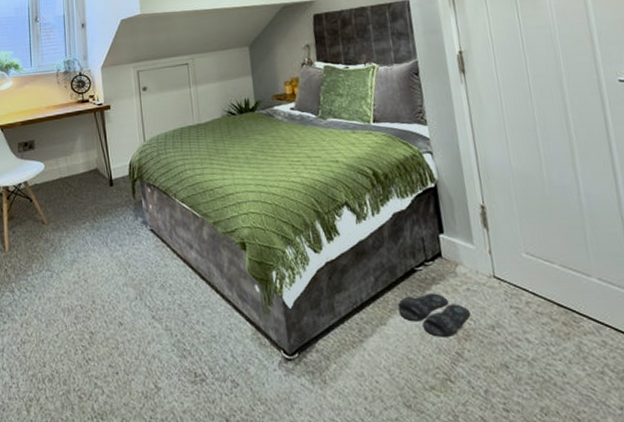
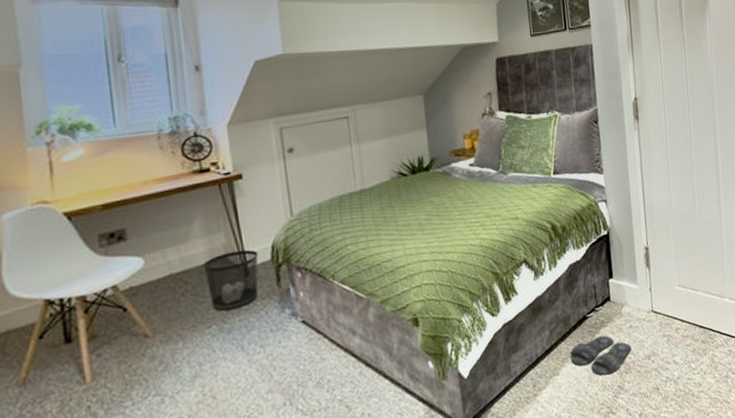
waste bin: none [82,164,120,212] -> present [203,249,259,311]

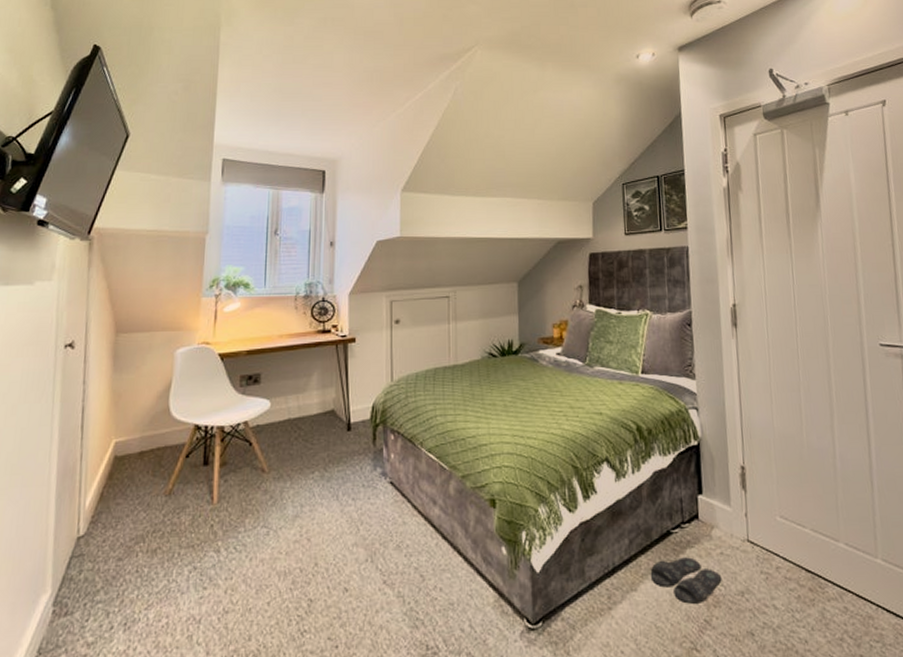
waste bin: present [203,249,259,311] -> none [315,406,360,460]

